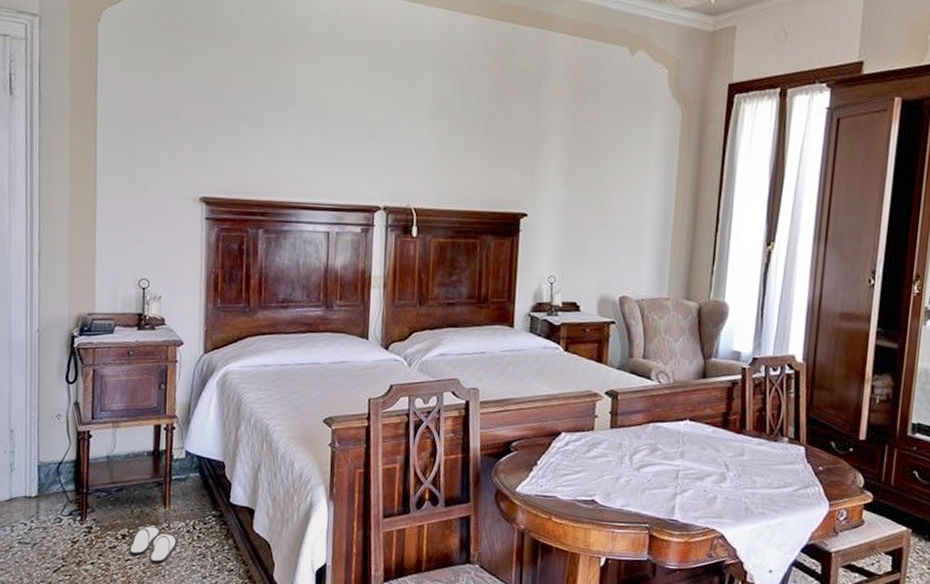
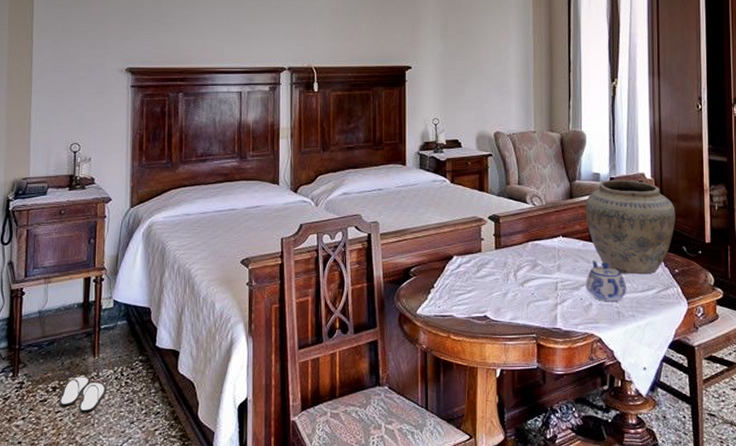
teapot: none [710,449,760,496] -> present [585,260,627,301]
vase: none [719,360,827,470] -> present [585,179,676,274]

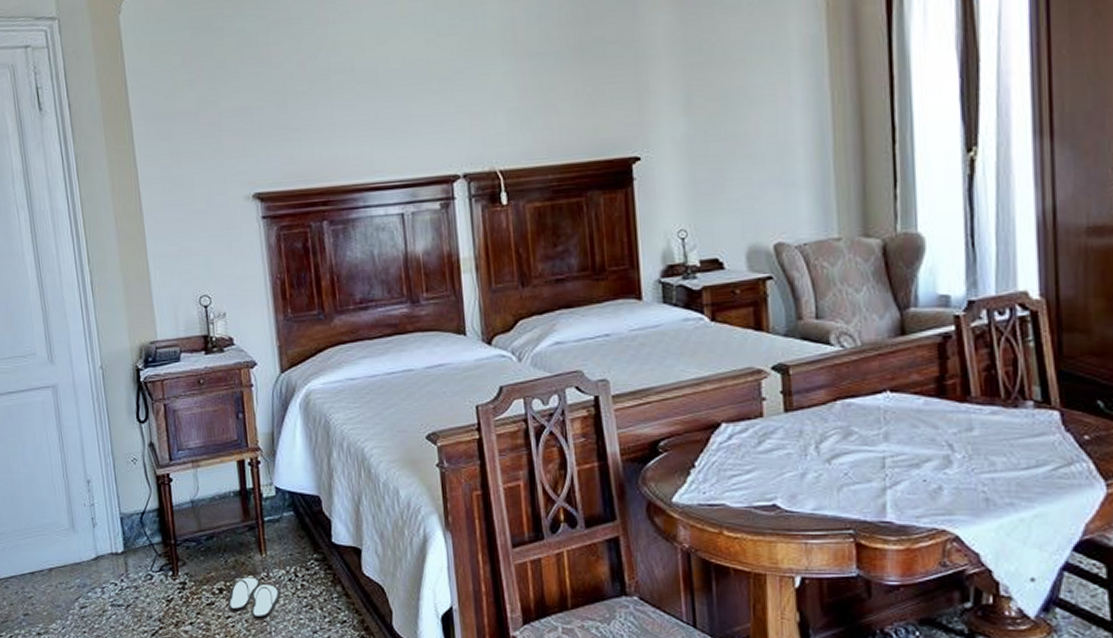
vase: present [585,179,676,274] -> none [926,302,1084,444]
teapot: present [585,260,627,301] -> none [930,424,1001,483]

